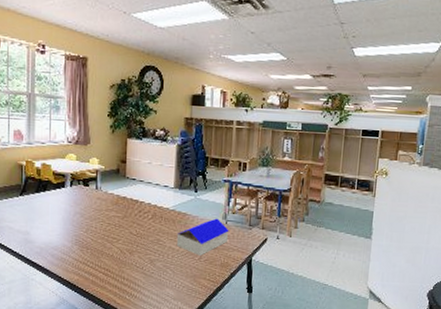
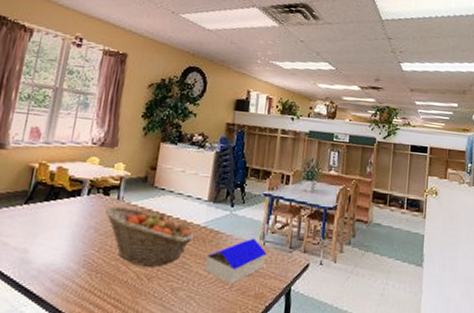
fruit basket: none [87,195,165,244] -> present [105,206,195,268]

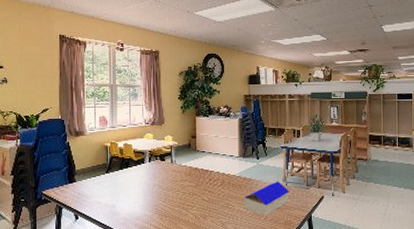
fruit basket: present [105,206,195,268] -> none [164,168,233,210]

